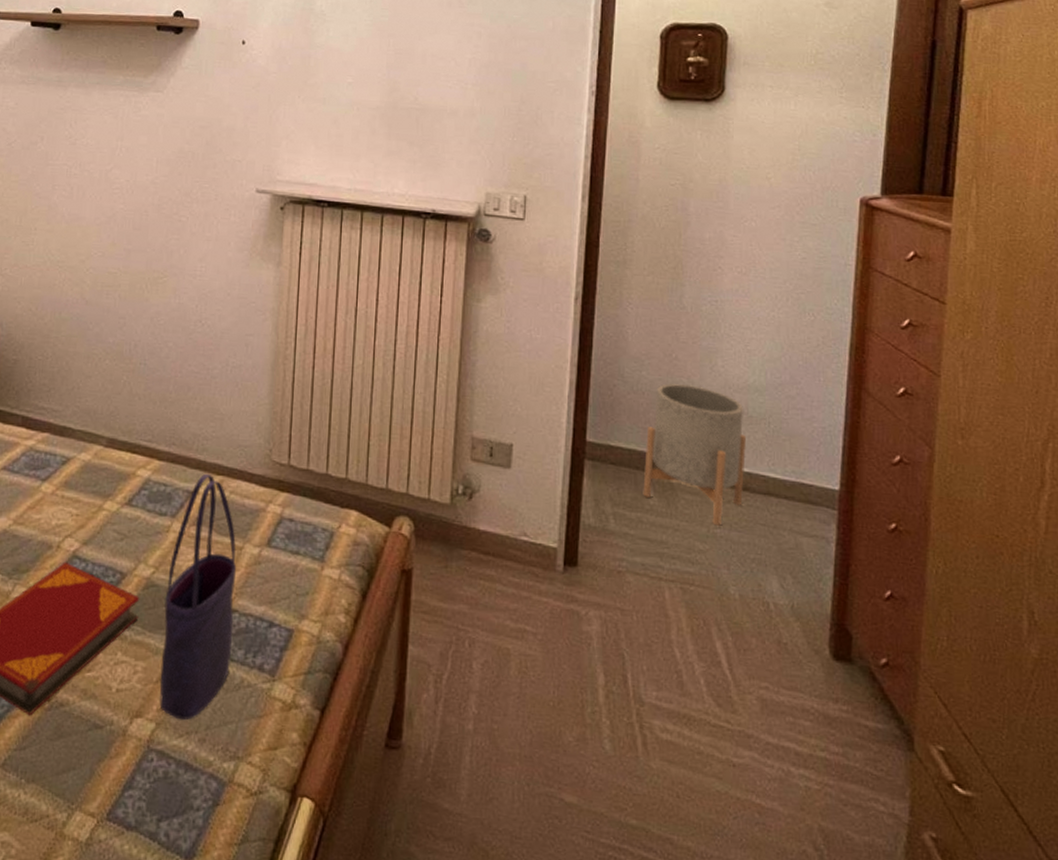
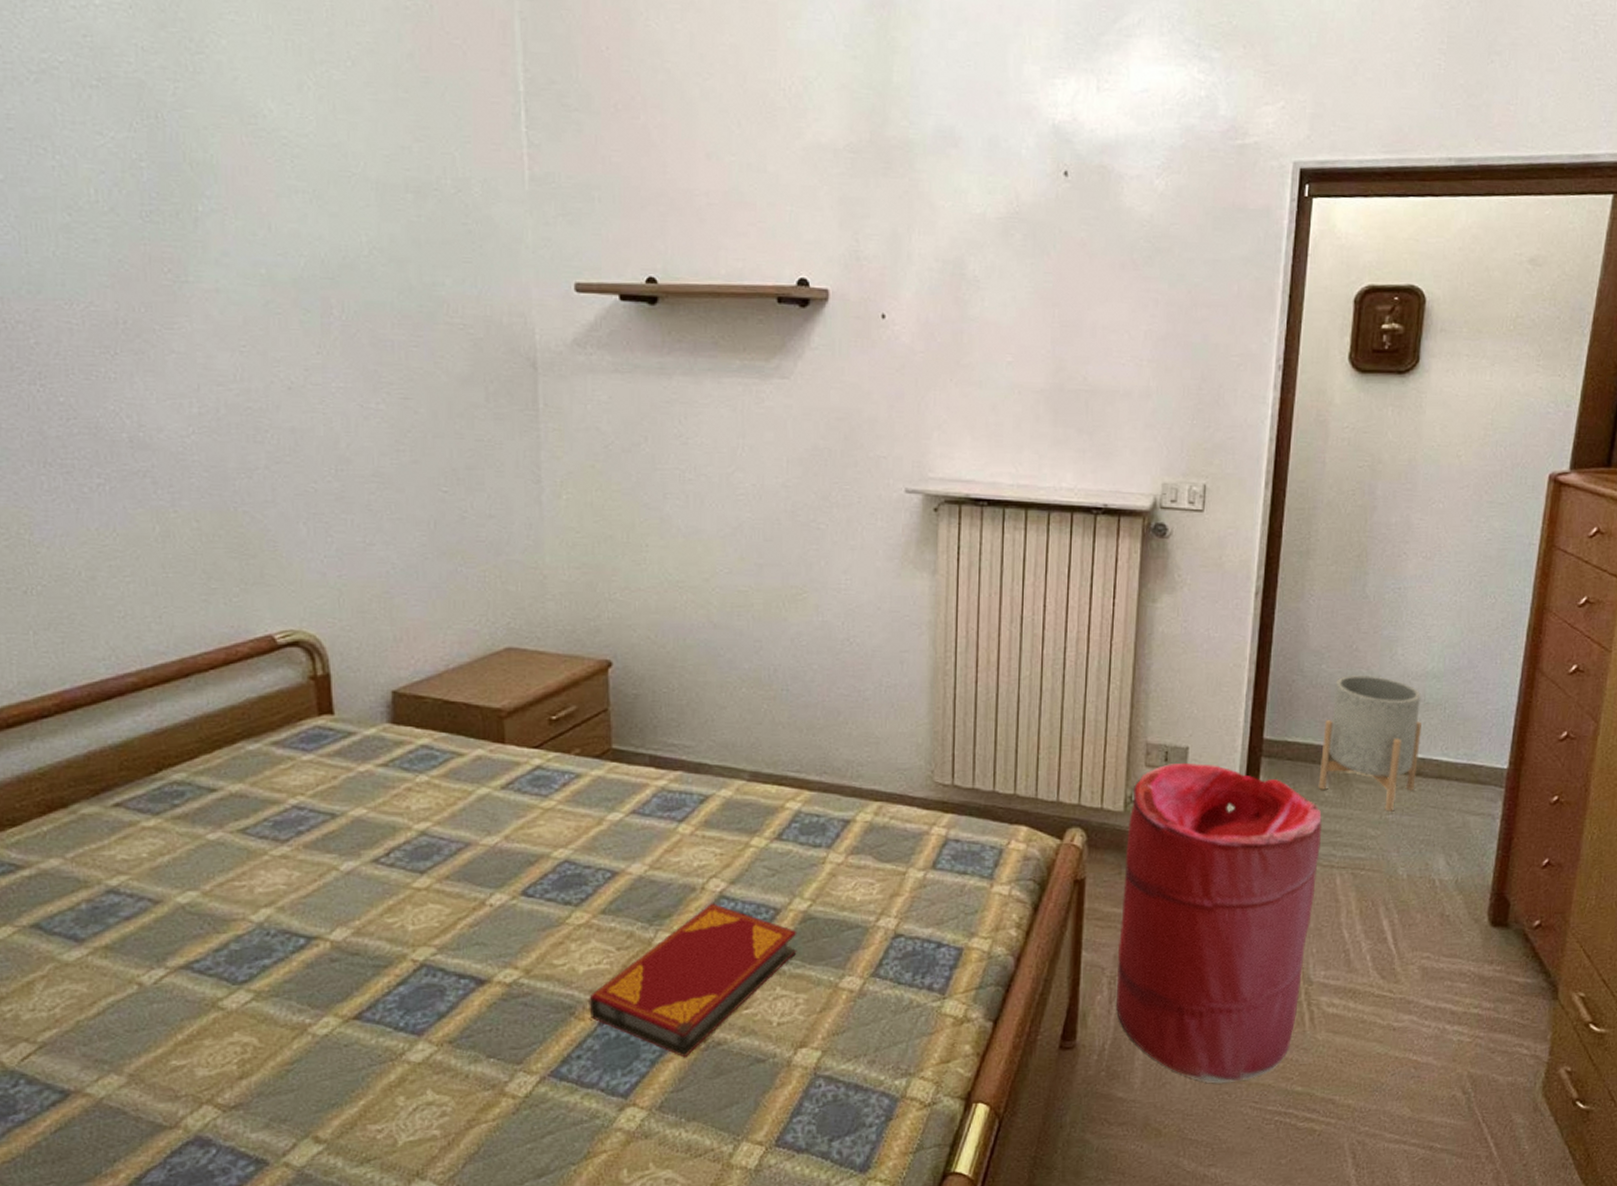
tote bag: present [159,473,237,721] -> none [823,800,901,1046]
laundry hamper: none [442,459,649,806] -> present [1116,762,1323,1083]

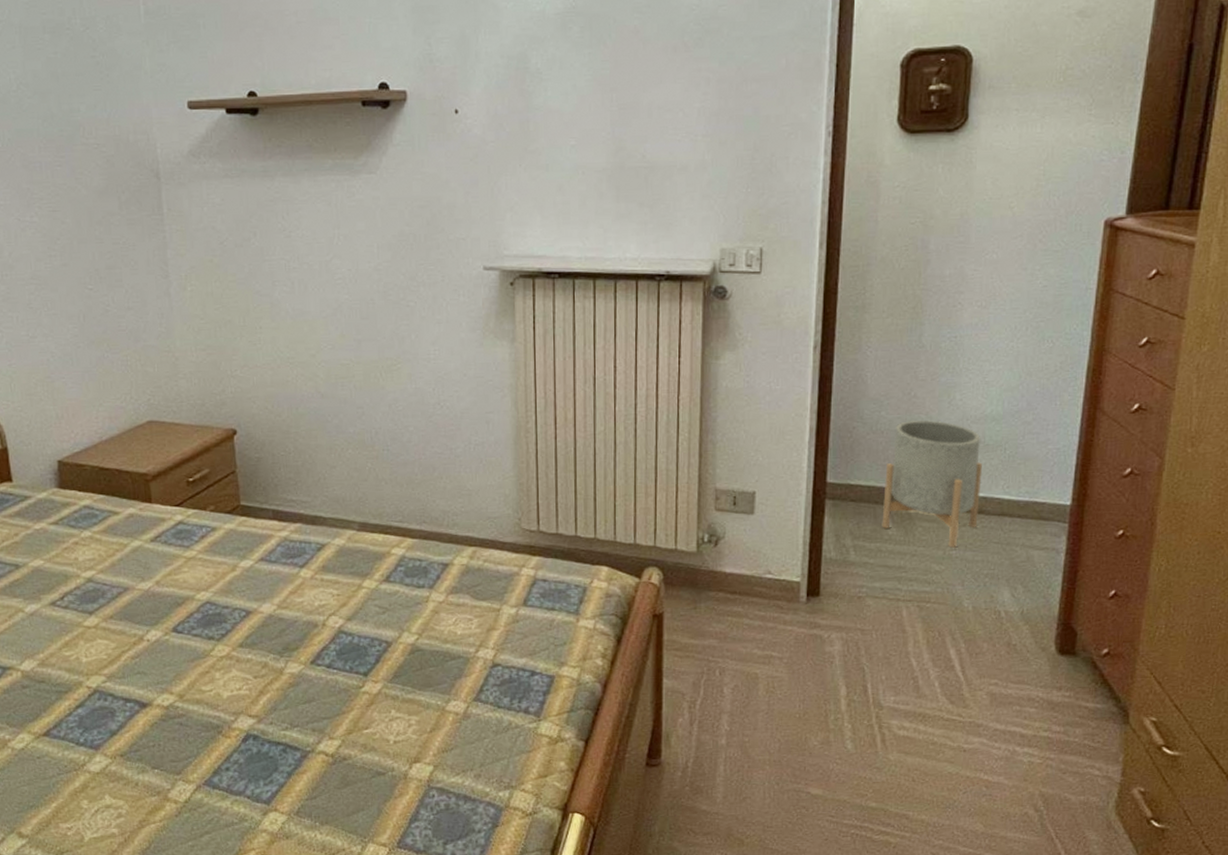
hardback book: present [589,904,797,1058] -> none [233,638,408,771]
laundry hamper: present [1116,762,1323,1083] -> none [696,506,887,798]

